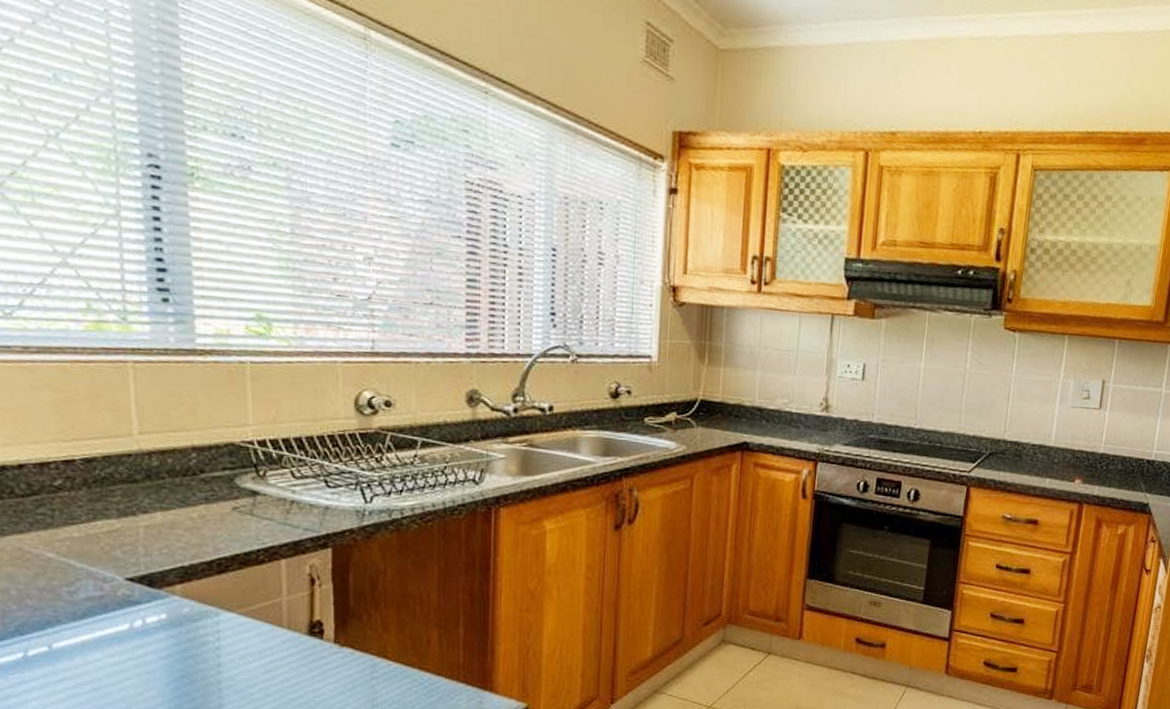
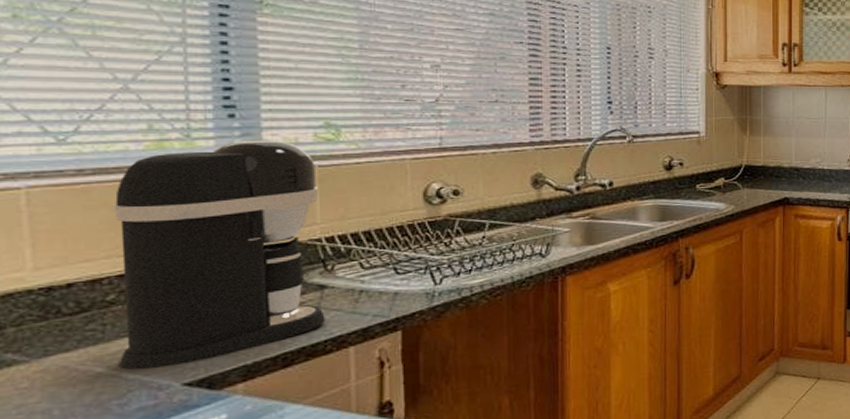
coffee maker: none [57,327,258,560] -> present [113,140,326,370]

